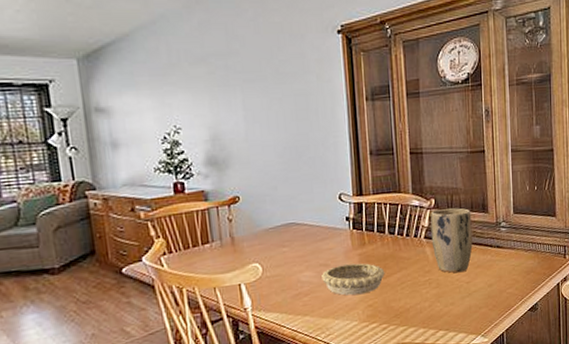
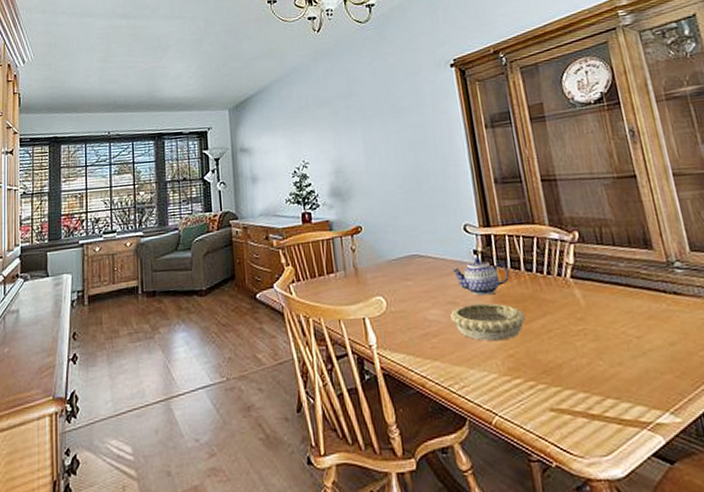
teapot: none [326,223,375,257] -> present [452,257,509,296]
plant pot: present [430,208,473,273] -> none [575,242,639,324]

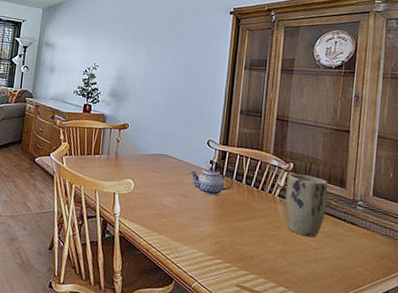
decorative bowl: present [450,303,526,342] -> none [180,199,237,231]
plant pot: none [575,242,639,324] -> present [285,173,328,238]

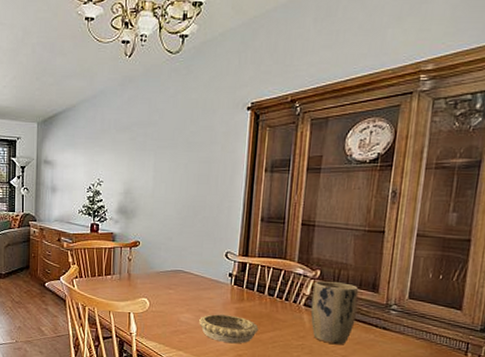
decorative bowl: none [180,199,237,231] -> present [199,314,259,344]
teapot: present [190,166,233,196] -> none [208,279,254,309]

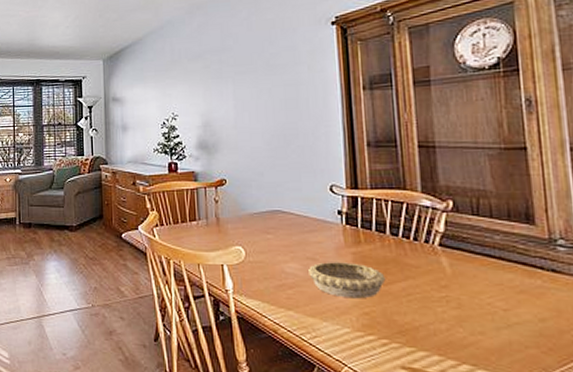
plant pot: present [311,281,359,345] -> none [447,214,512,296]

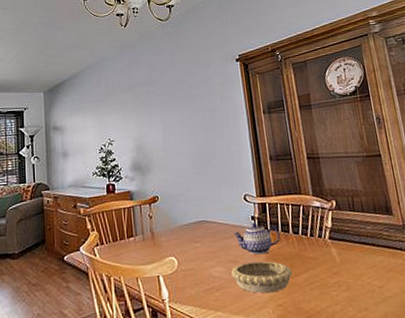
teapot: none [314,217,373,255] -> present [233,222,280,255]

